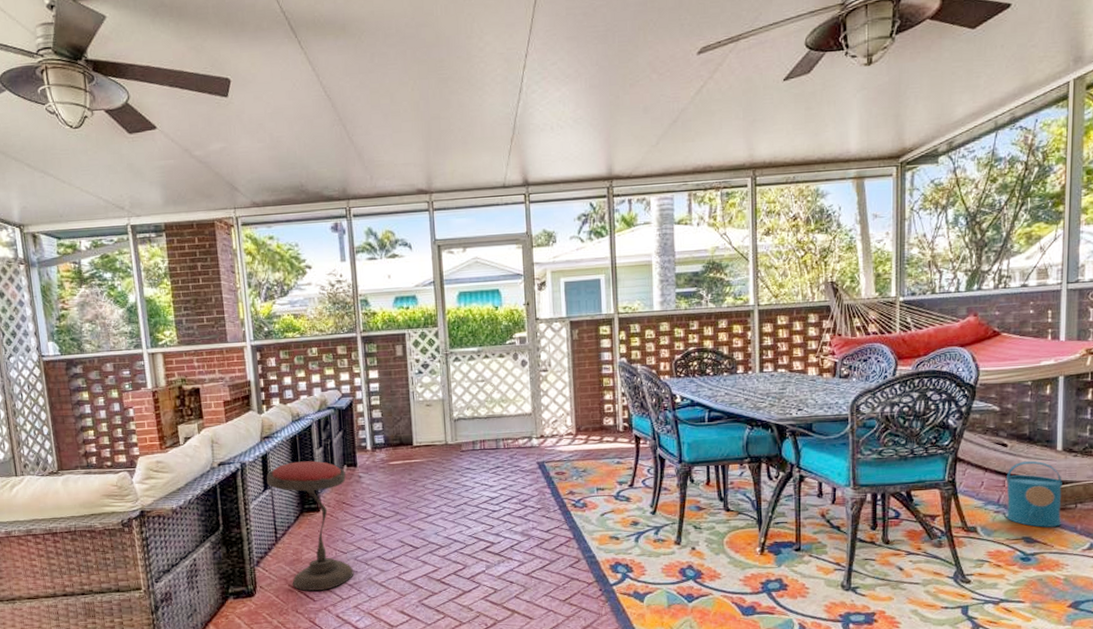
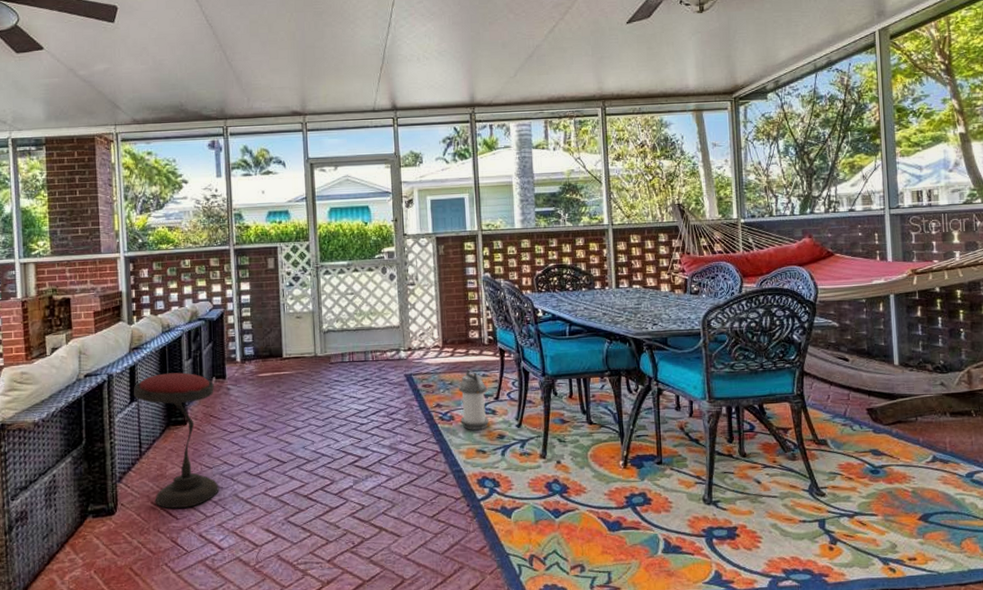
lantern: none [592,456,623,517] -> present [459,368,490,430]
watering can: present [1006,460,1062,527] -> none [850,374,904,440]

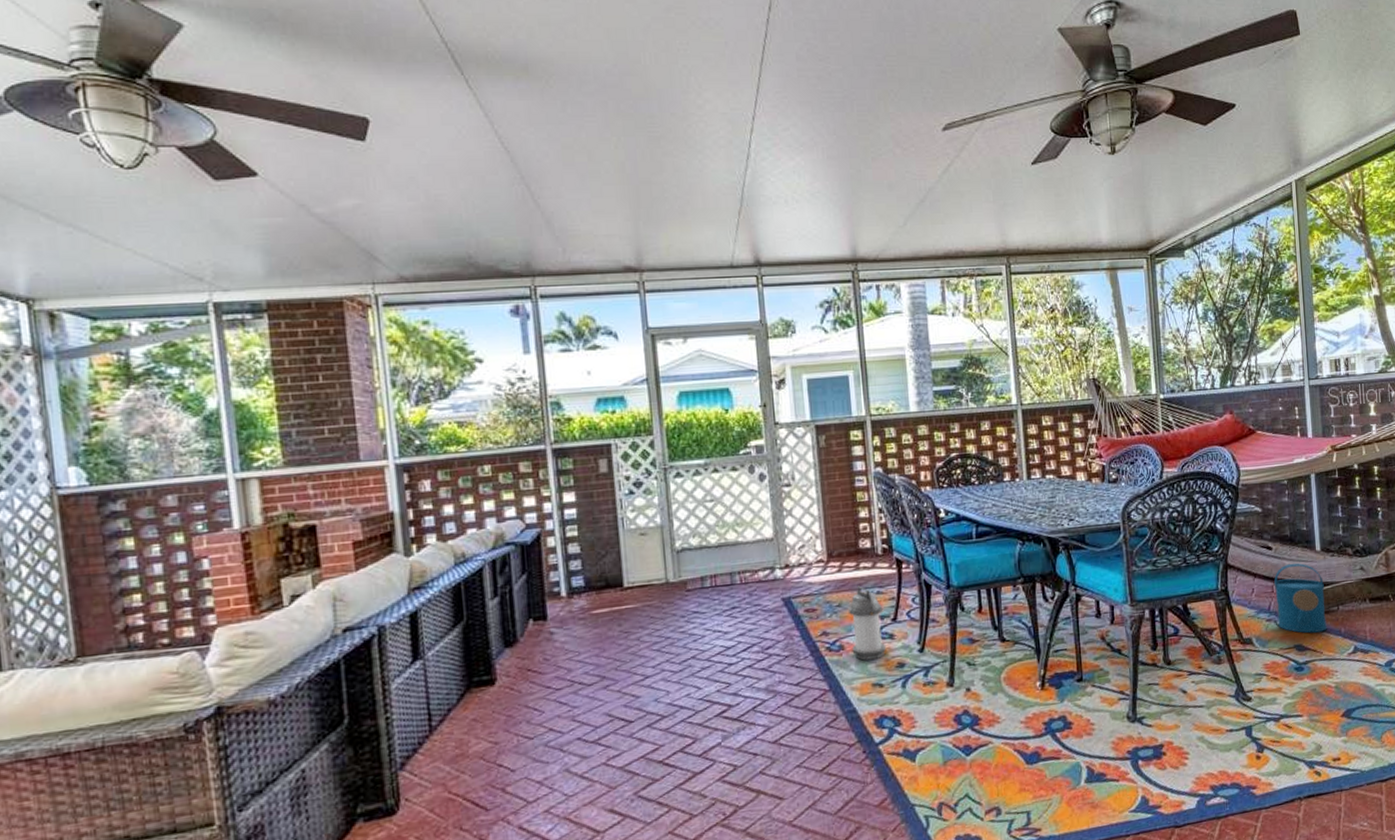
side table: present [133,372,219,508] -> none [416,616,544,798]
watering can: none [850,374,904,440] -> present [1274,563,1327,634]

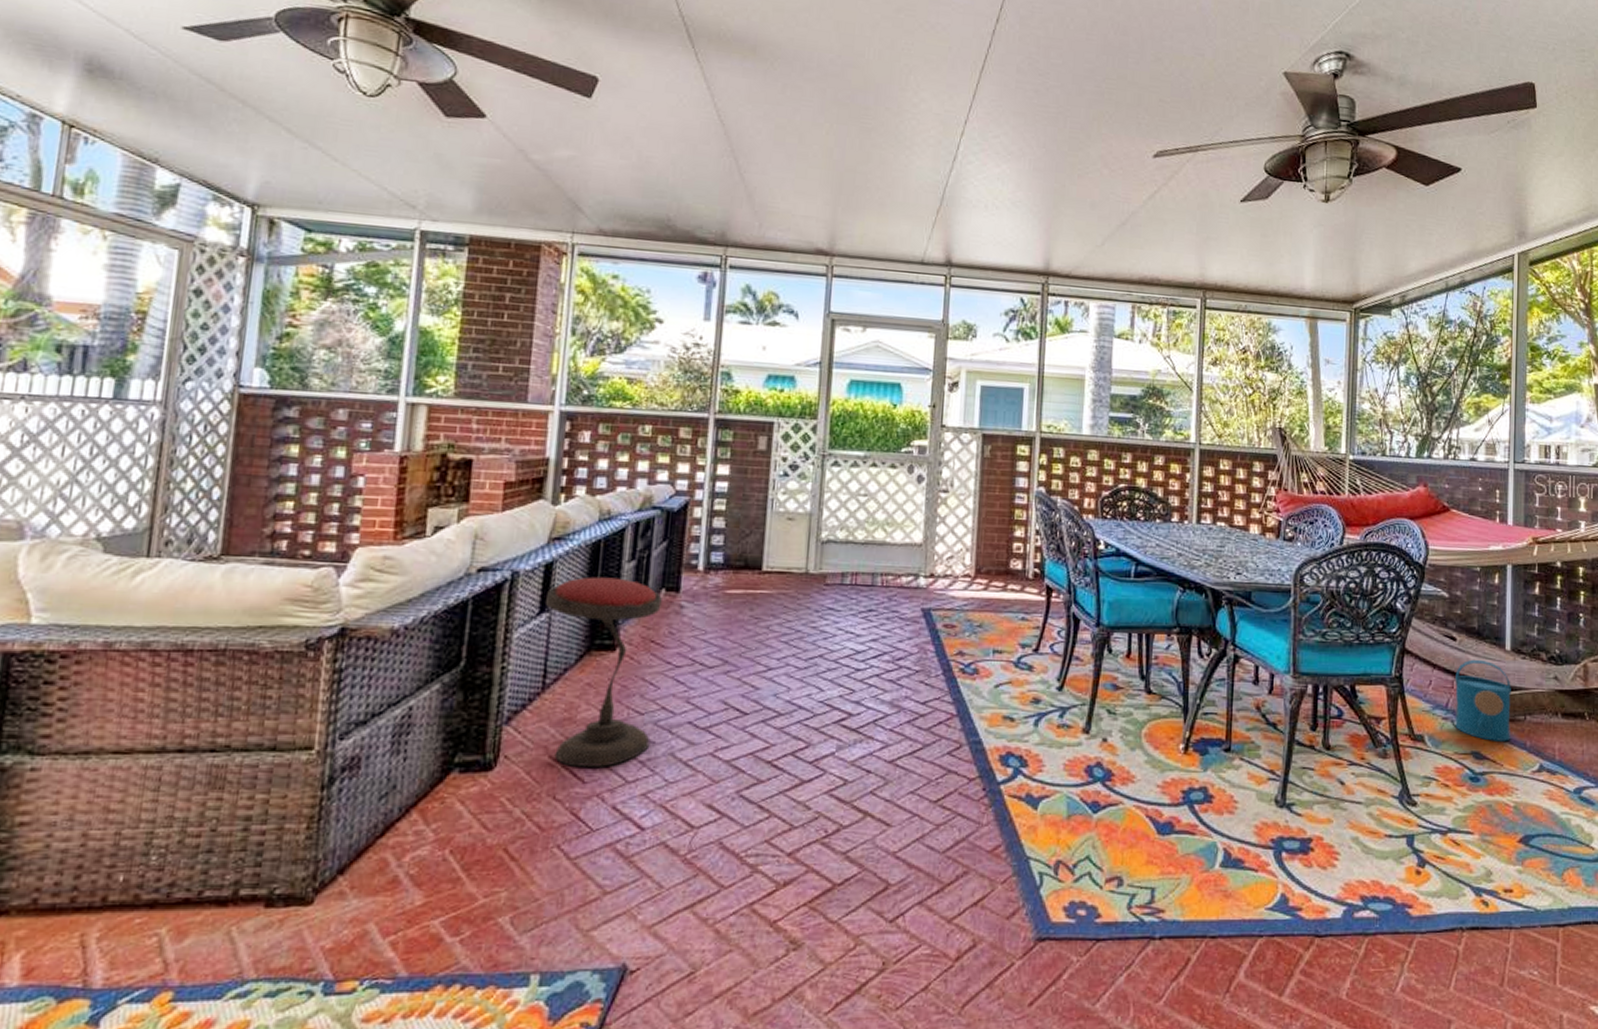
side table: none [416,616,544,798] -> present [544,576,662,767]
lantern: present [849,585,887,660] -> none [986,608,1025,690]

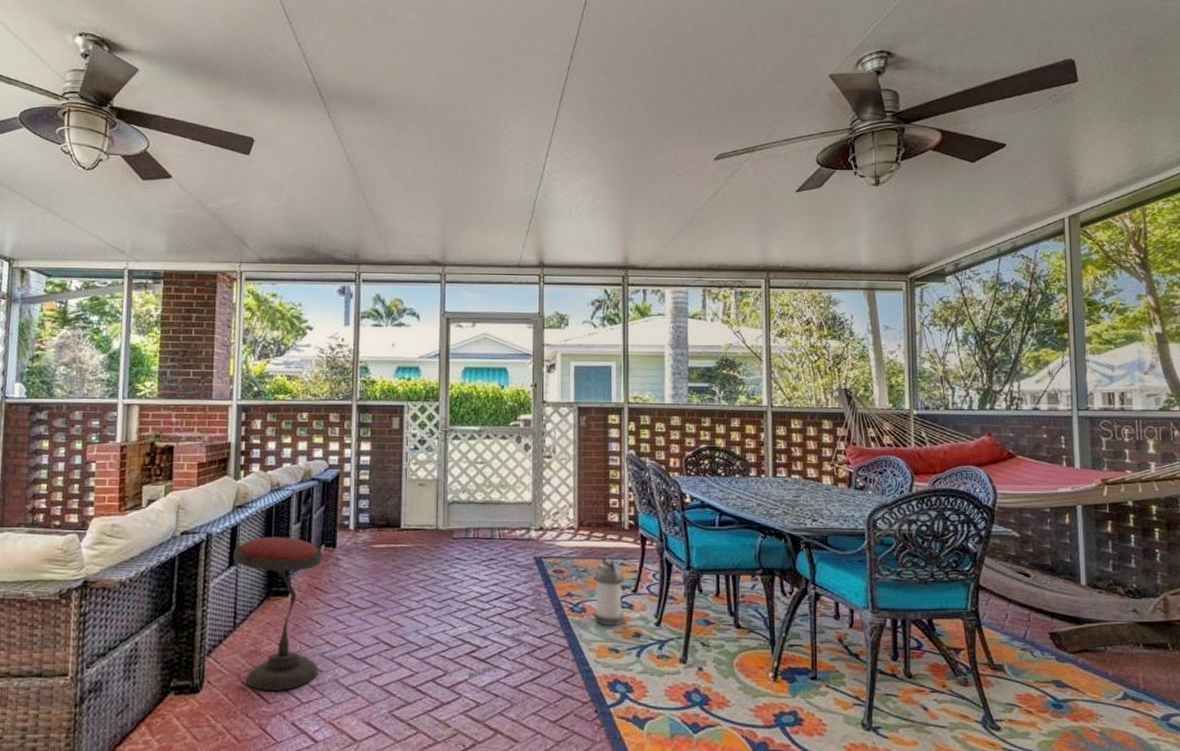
lantern: none [986,608,1025,690] -> present [593,555,625,625]
watering can: present [1455,659,1511,742] -> none [1031,594,1091,671]

